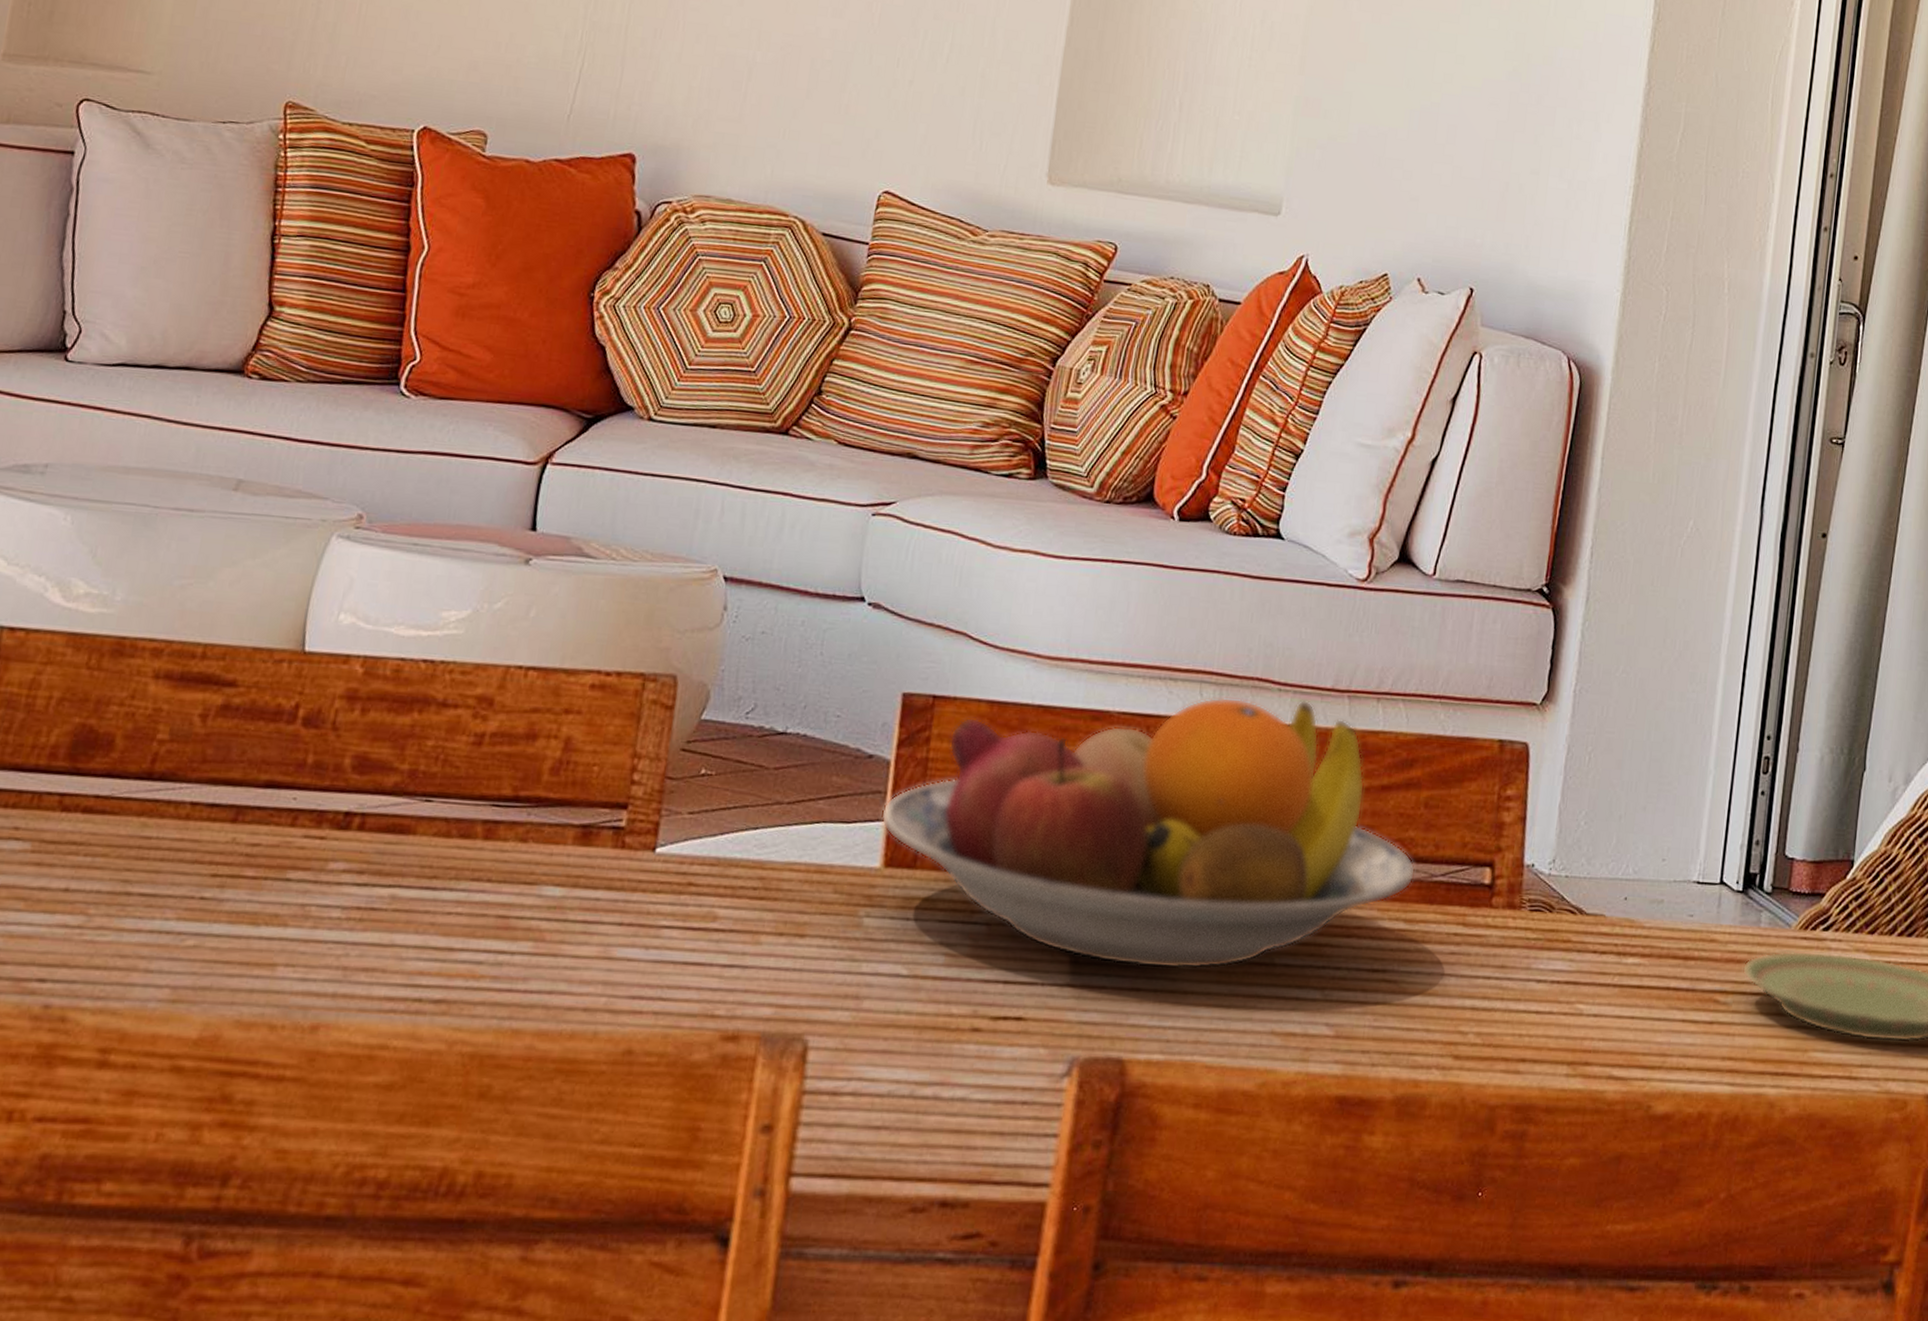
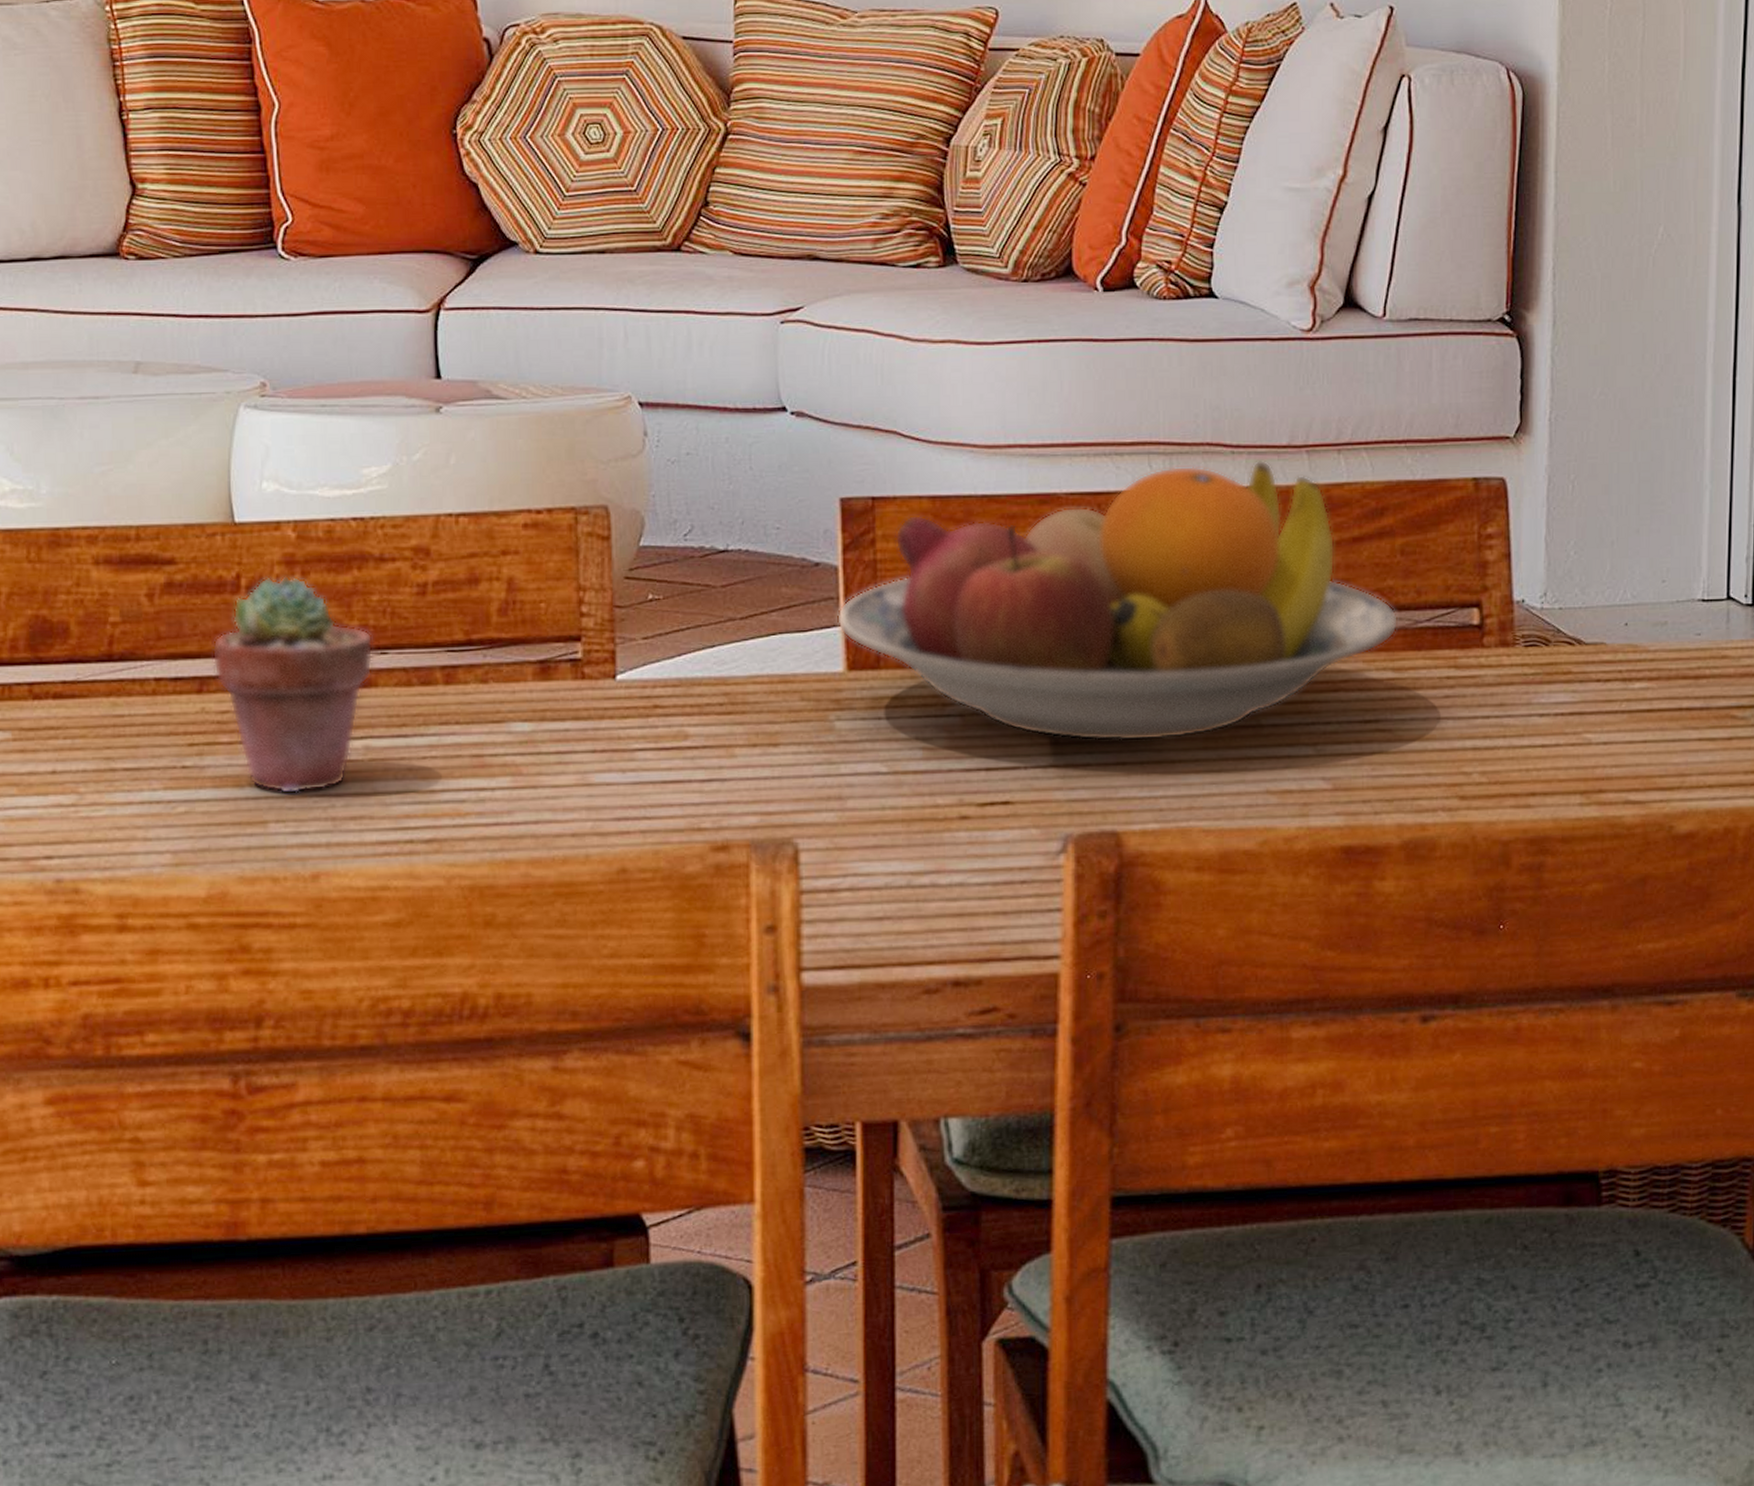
potted succulent: none [253,710,421,938] -> present [212,576,373,794]

